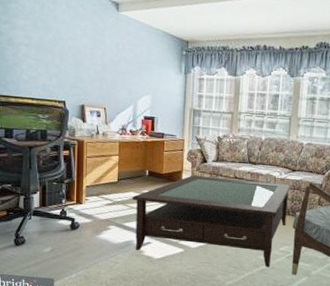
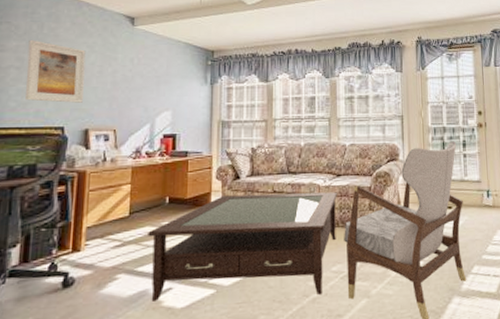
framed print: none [33,19,79,81] -> present [25,39,86,103]

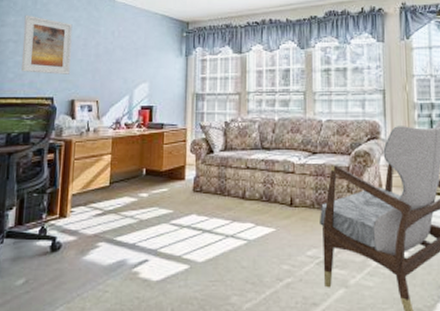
coffee table: present [148,192,338,301] -> none [126,169,314,281]

